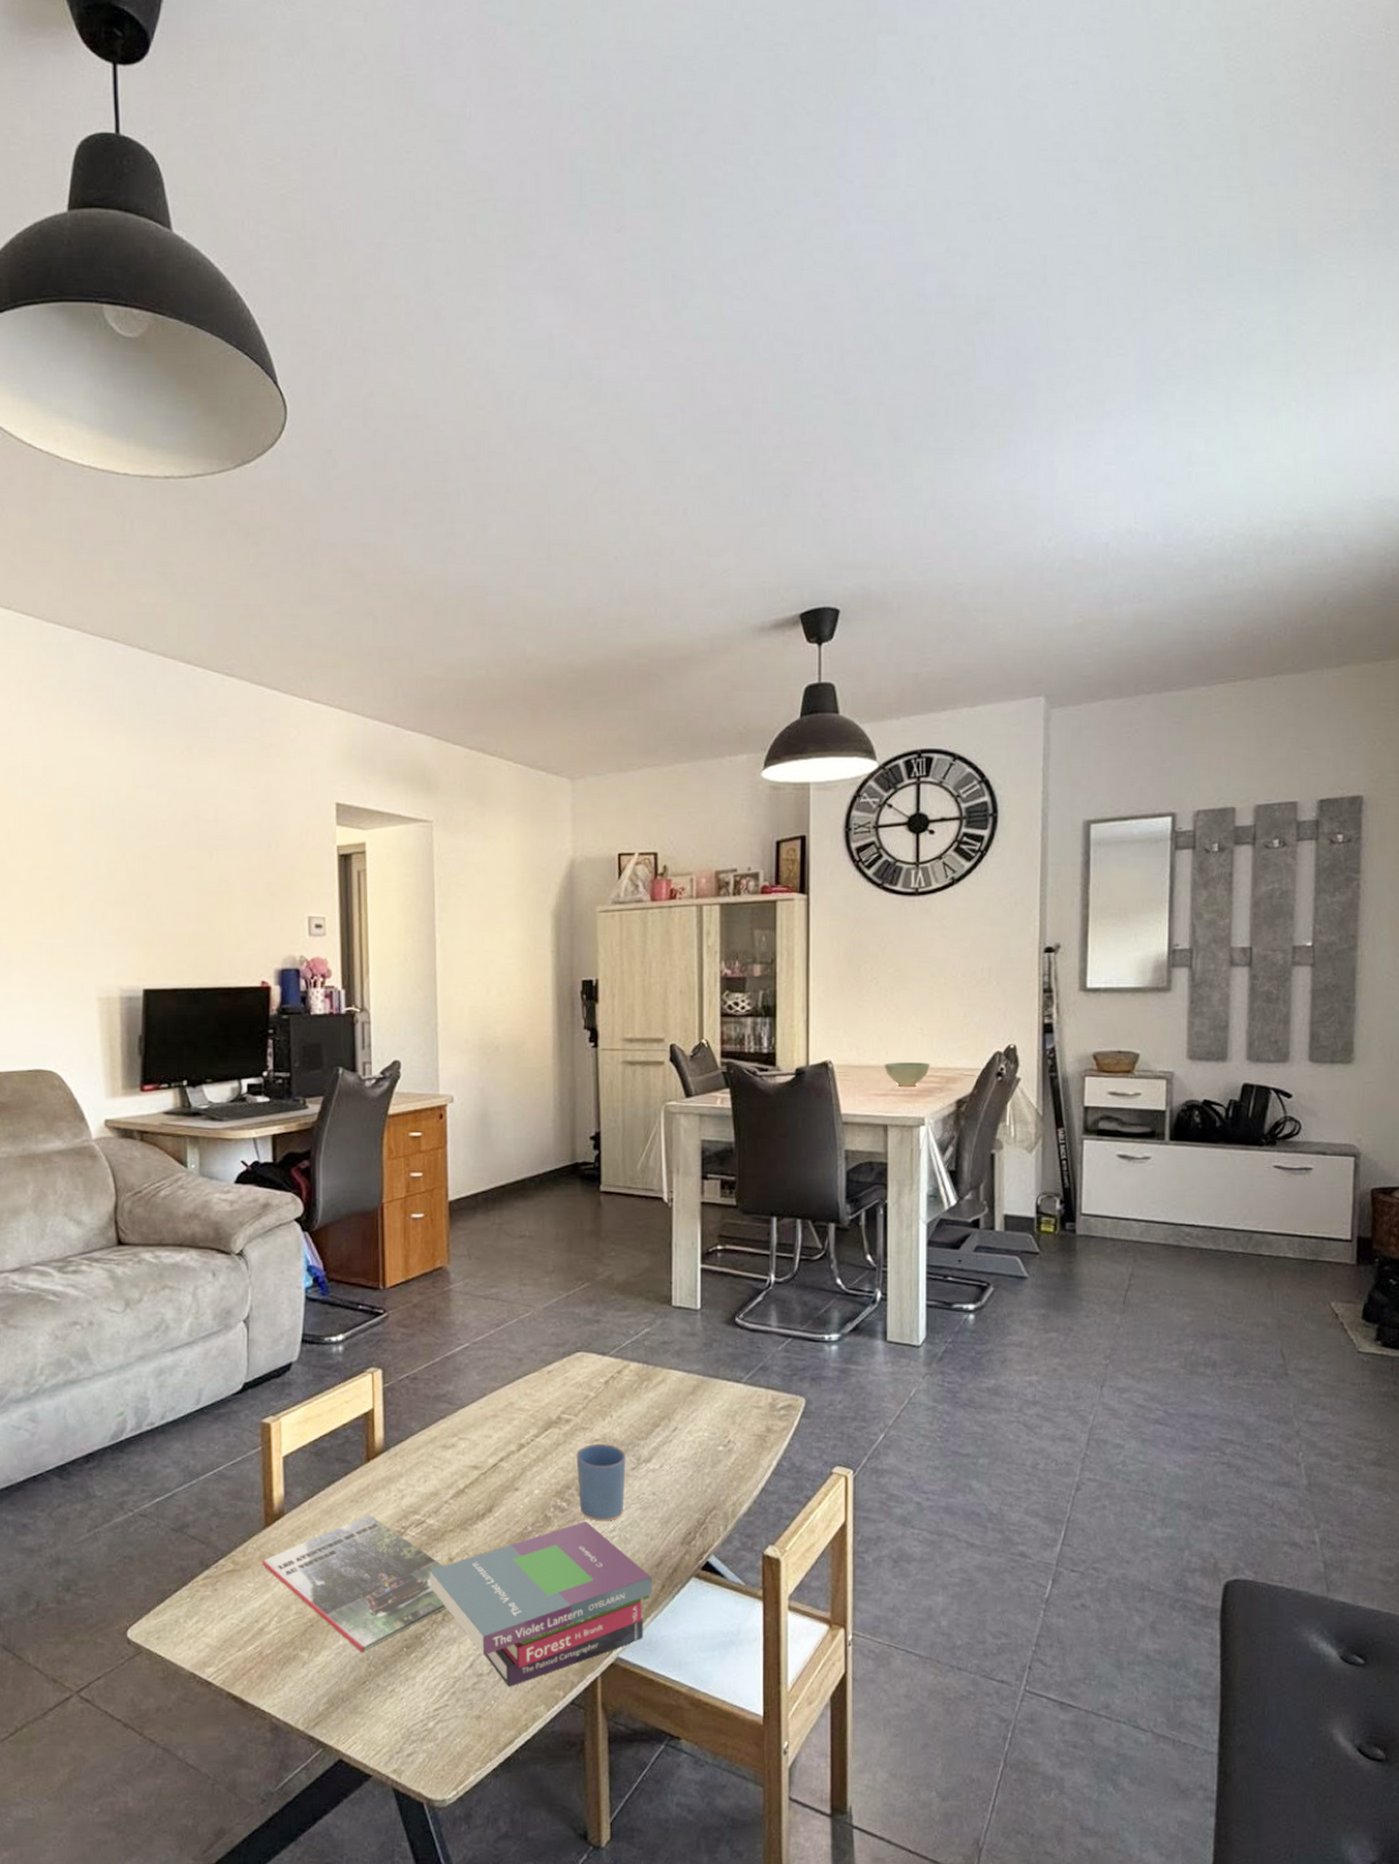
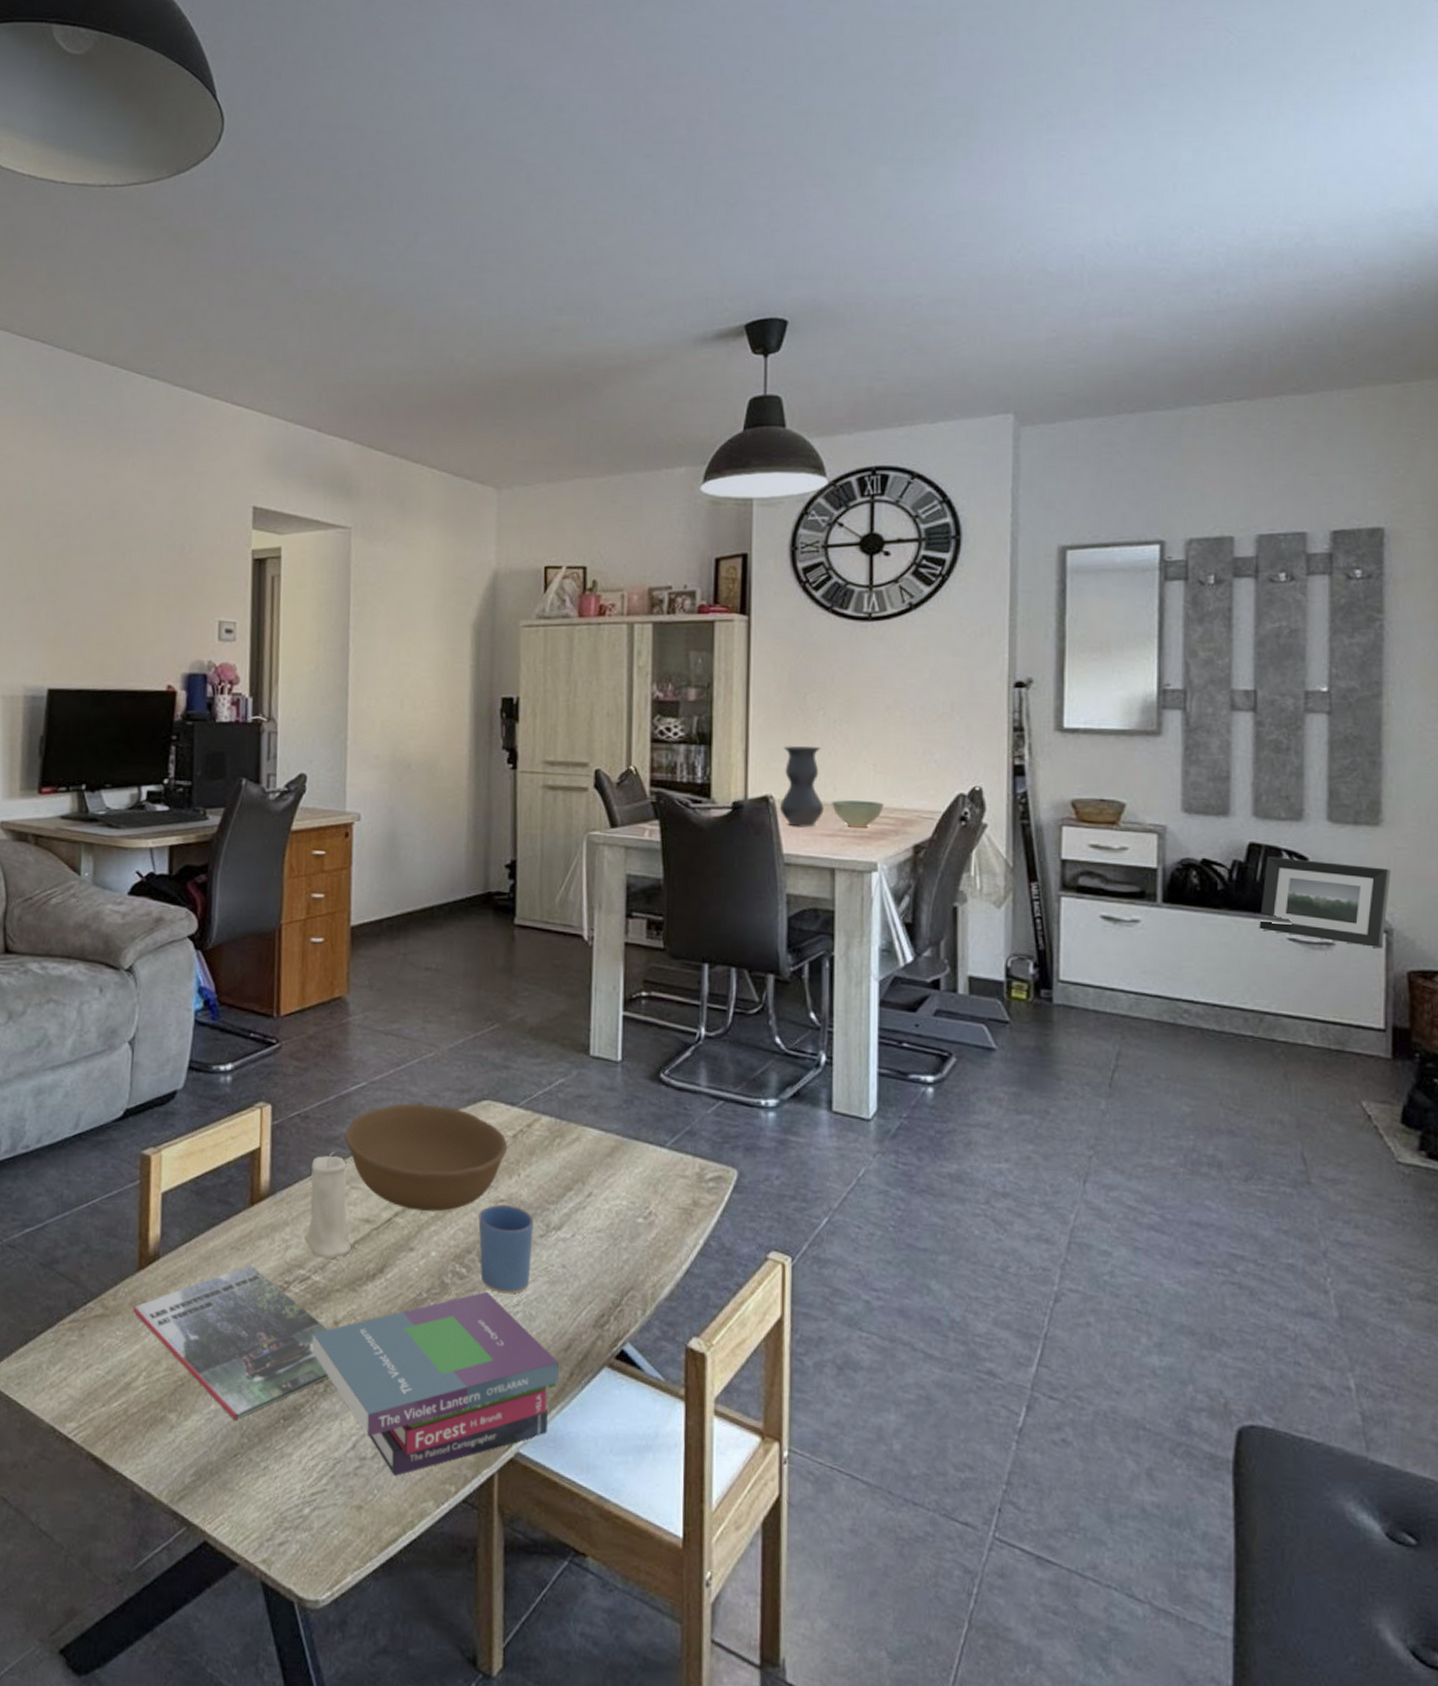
candle: none [418,1407,462,1504] -> present [305,1151,352,1260]
bowl: none [450,1359,601,1454] -> present [344,1103,508,1212]
vase: none [838,1015,877,1088] -> present [780,746,824,827]
picture frame: none [1250,1095,1360,1171] -> present [1259,856,1391,949]

